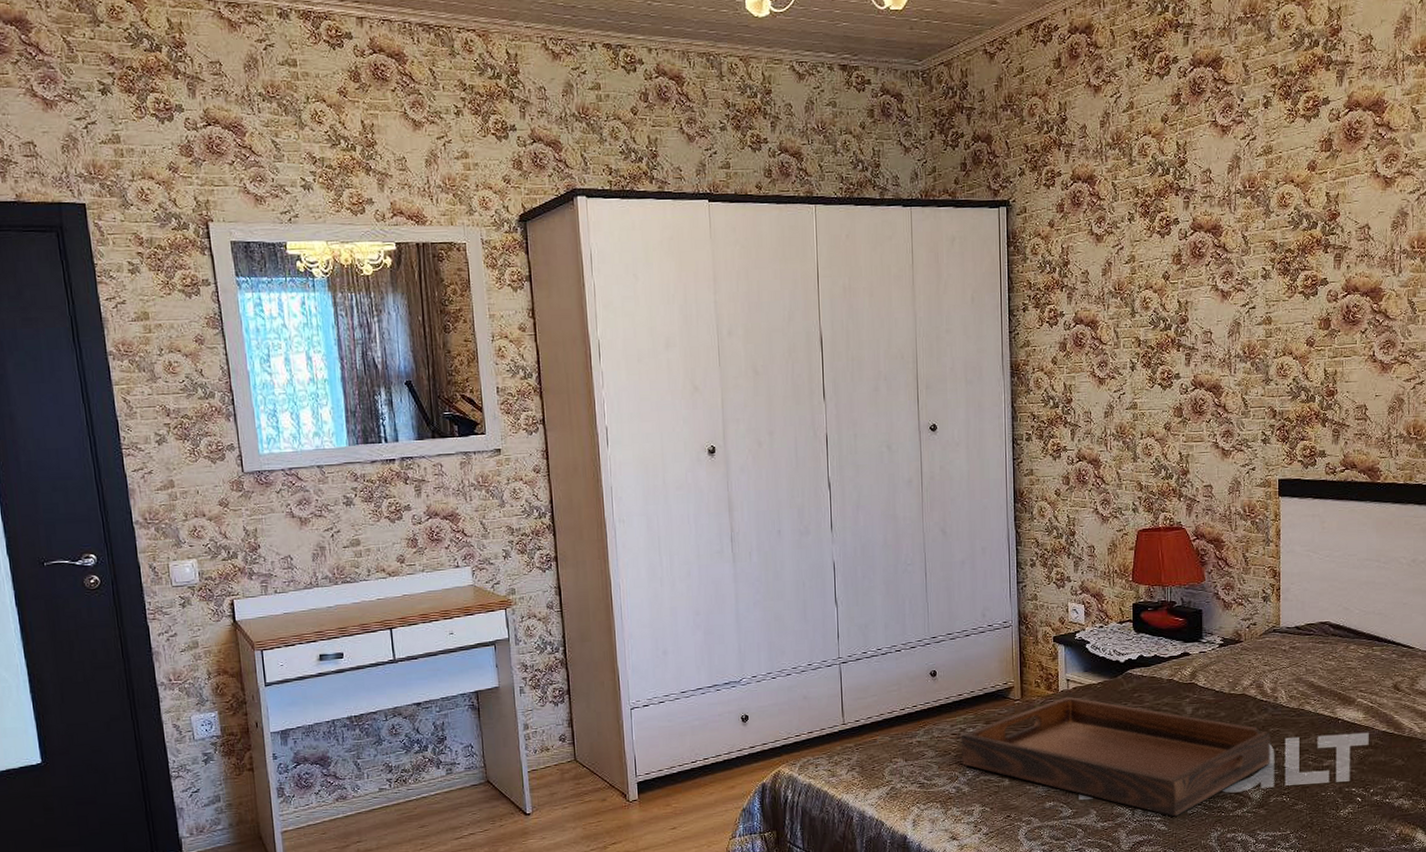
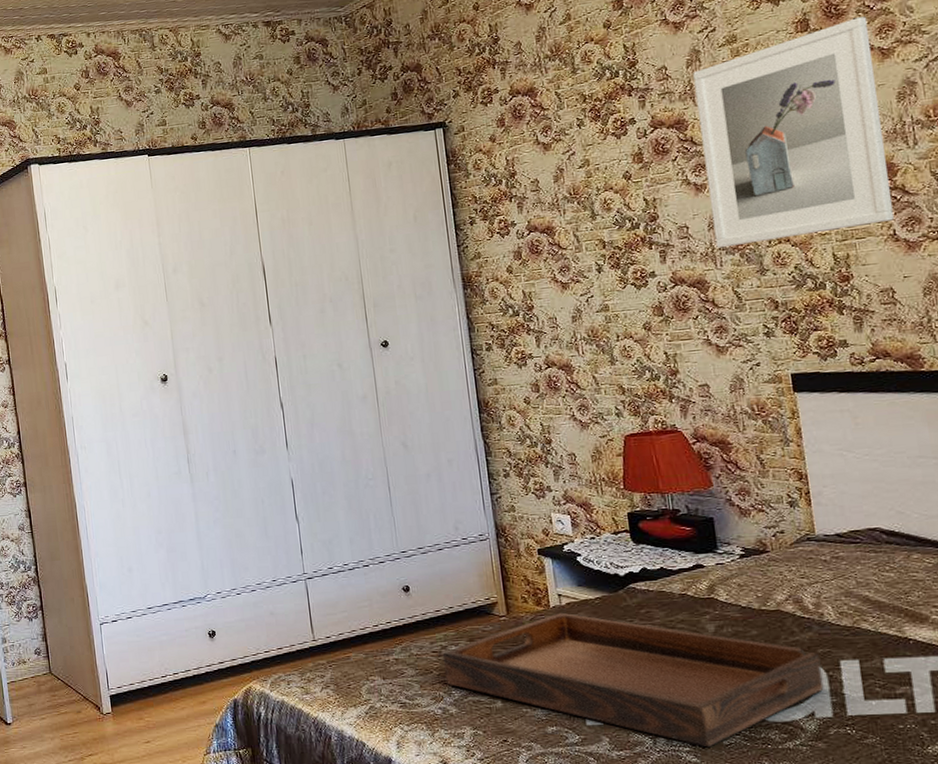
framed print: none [1232,144,1378,356] -> present [693,16,894,249]

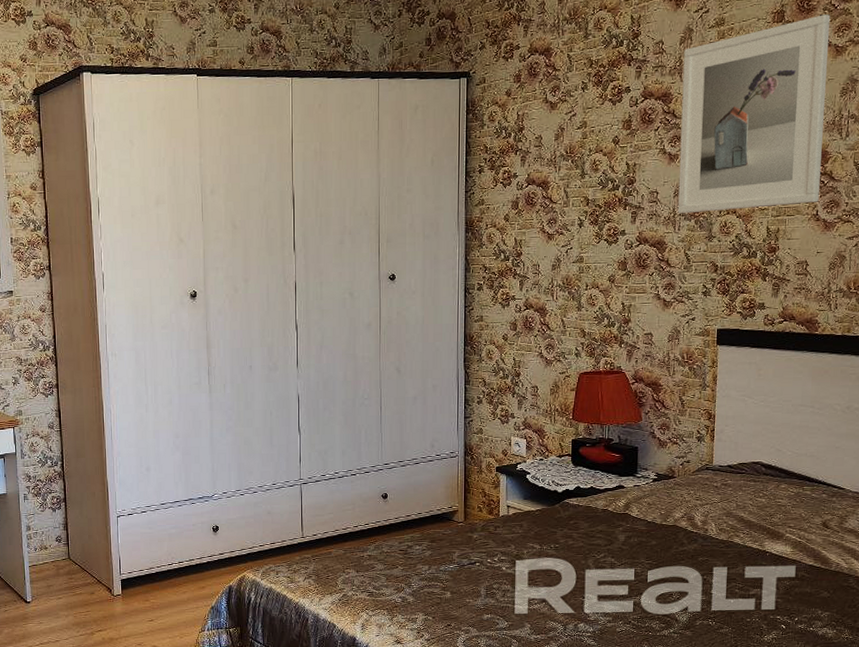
serving tray: present [442,612,824,748] -> none [407,521,699,634]

